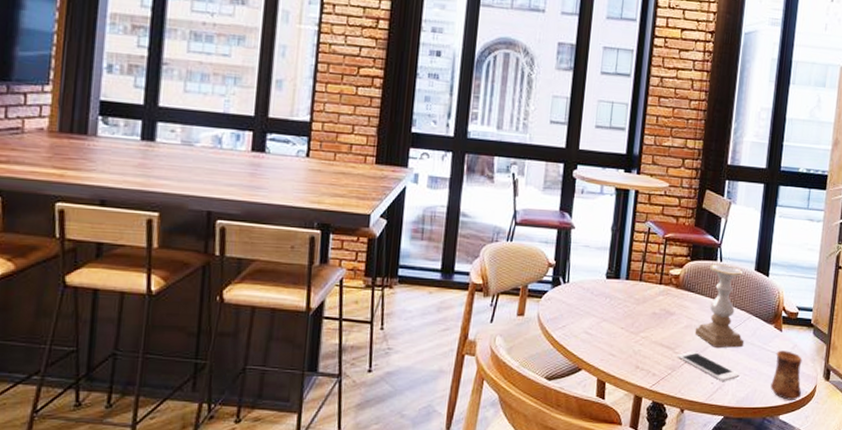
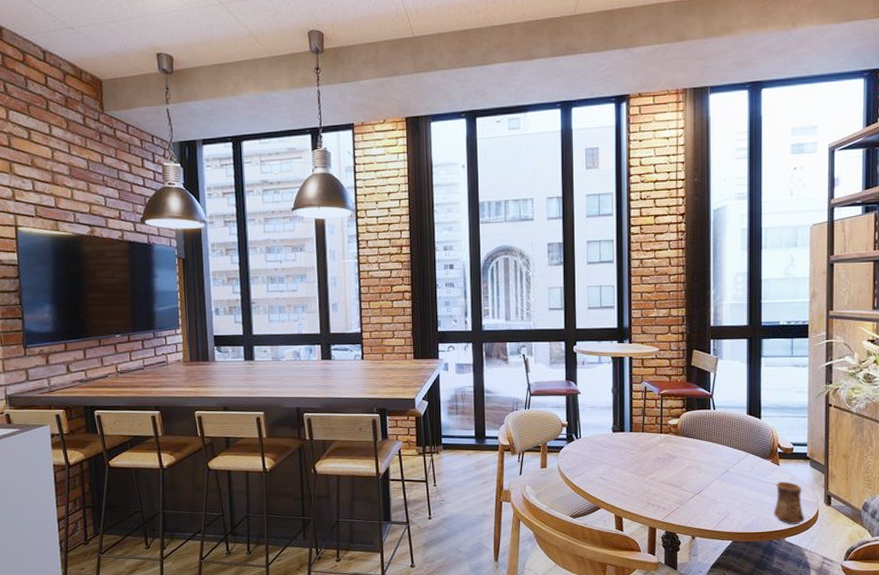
cell phone: present [677,351,740,381] -> none [683,487,743,511]
candle holder: present [695,263,745,348] -> none [697,411,744,483]

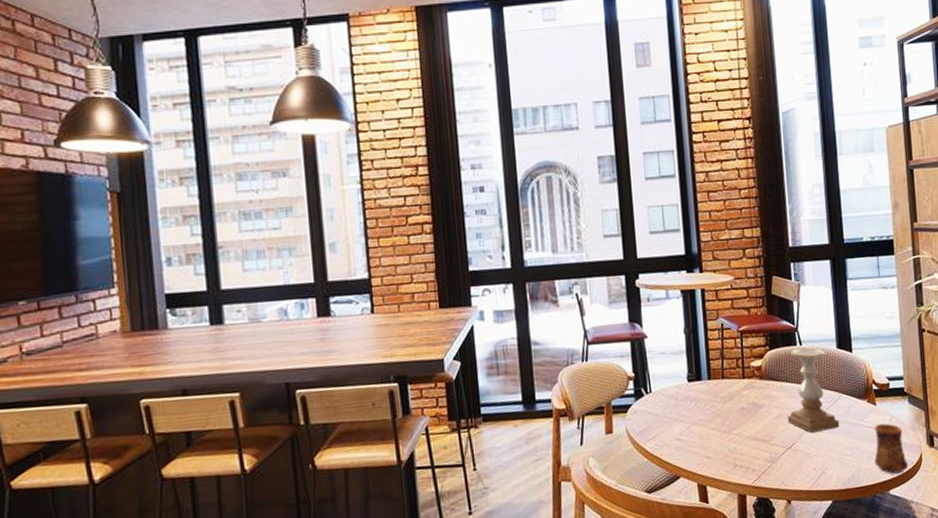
candle holder: none [697,411,744,483] -> present [787,347,840,433]

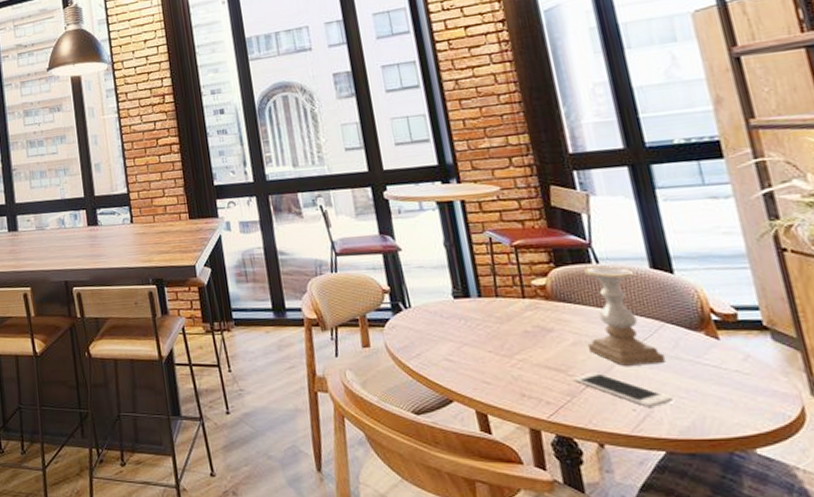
cell phone: none [774,439,841,466] -> present [572,372,673,407]
cup: present [874,423,909,474] -> none [720,363,784,428]

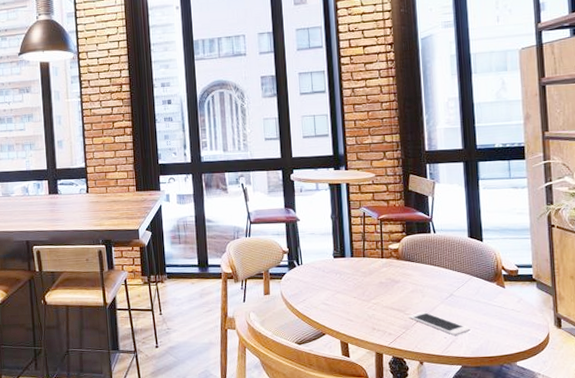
candle holder: present [582,266,667,366] -> none [421,235,470,307]

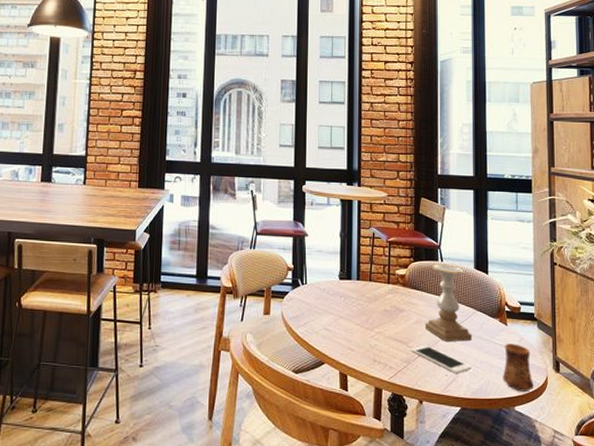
candle holder: none [421,235,470,307] -> present [425,263,473,342]
cup: none [502,304,536,348] -> present [503,343,535,392]

